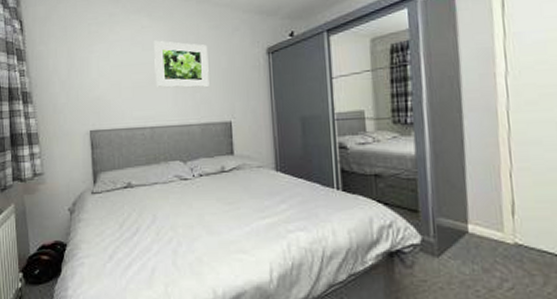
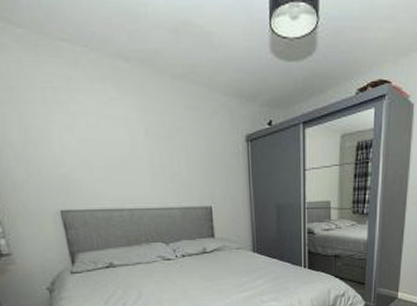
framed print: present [154,40,209,88] -> none [125,116,189,172]

